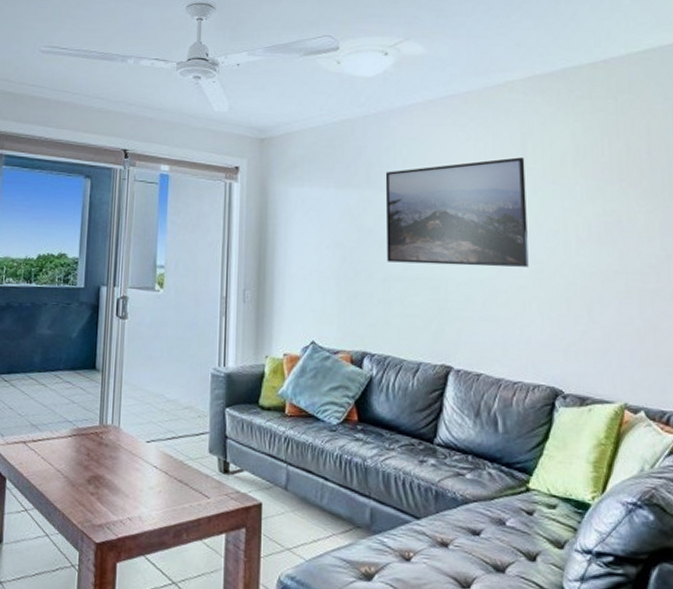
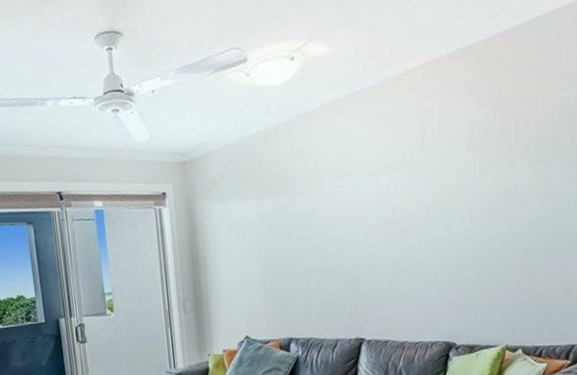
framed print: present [385,157,529,267] -> none [299,144,428,259]

